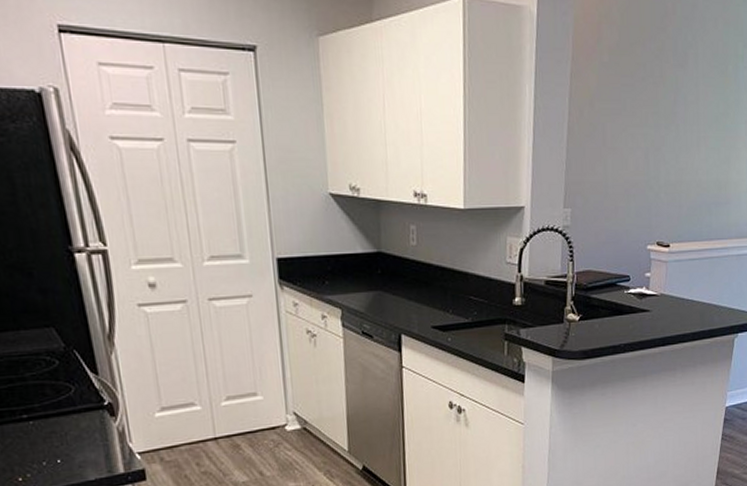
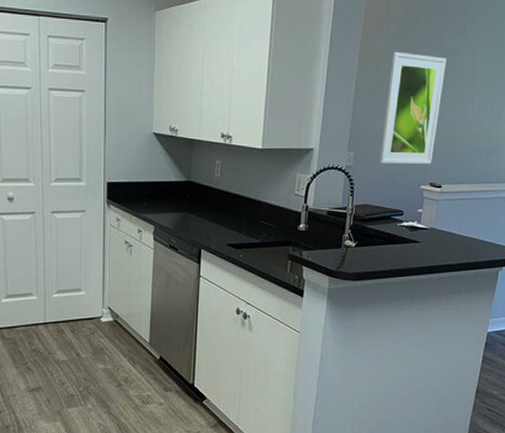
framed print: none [599,86,668,221] -> present [378,51,446,164]

